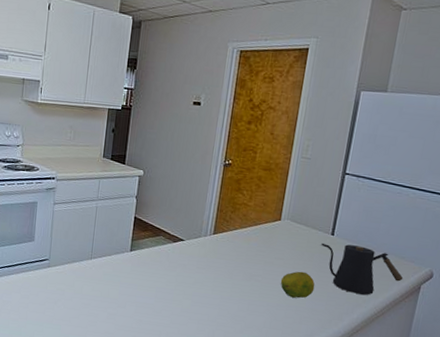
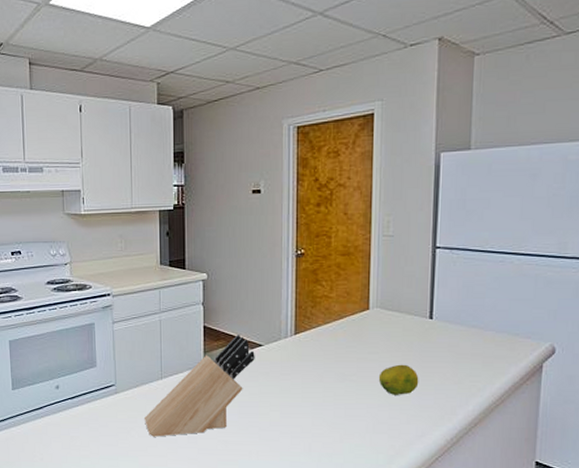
knife block: none [71,227,177,311] -> present [145,334,255,437]
kettle: present [320,242,404,295] -> none [418,327,521,382]

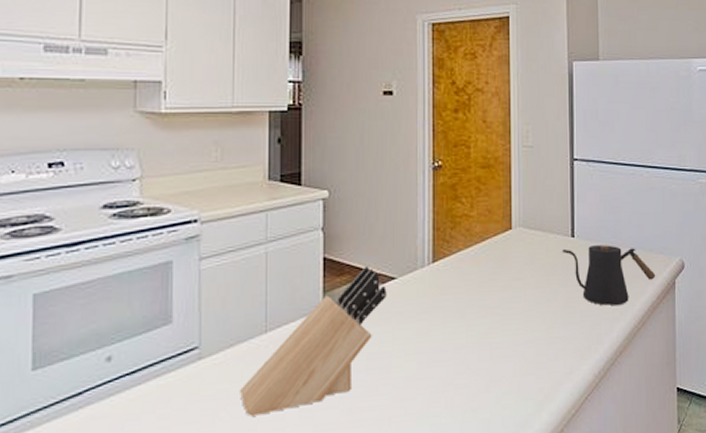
fruit: present [378,364,419,395] -> none [524,290,565,327]
kettle: none [418,327,521,382] -> present [561,245,656,306]

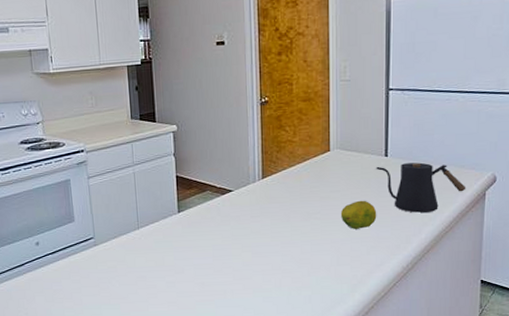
knife block: present [240,265,387,416] -> none [124,181,226,284]
fruit: none [524,290,565,327] -> present [340,200,377,229]

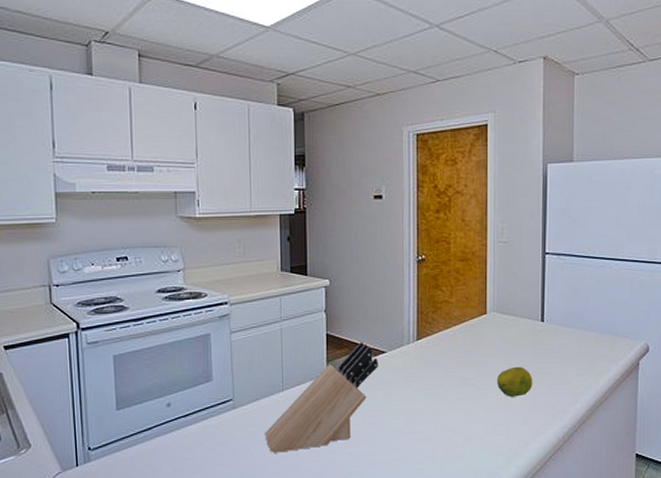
knife block: none [124,181,226,284] -> present [265,341,378,453]
kettle: present [375,162,466,213] -> none [531,329,621,381]

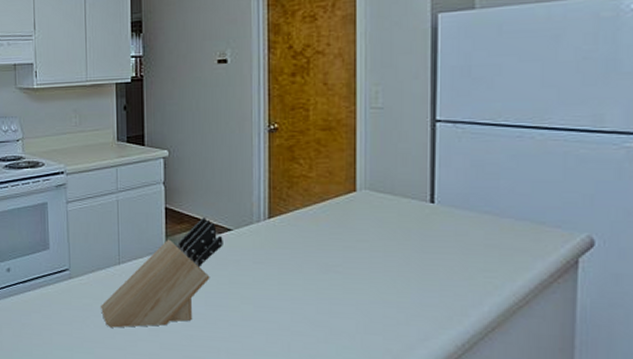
fruit: present [496,366,533,397] -> none [369,255,420,291]

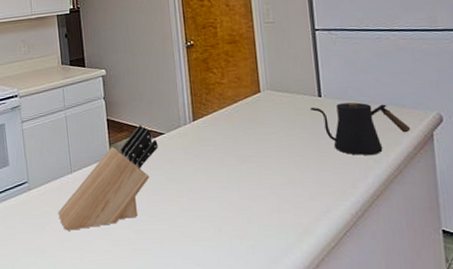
kettle: none [417,213,549,278] -> present [309,102,411,156]

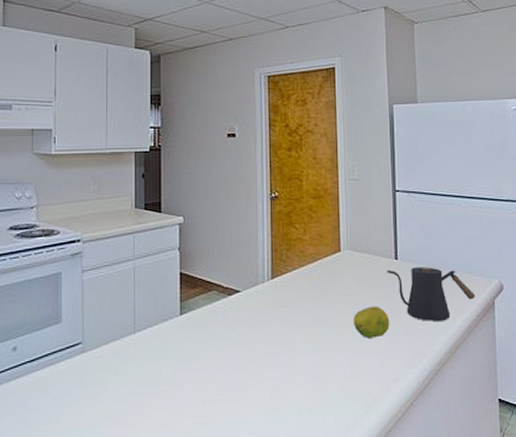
knife block: present [58,124,158,231] -> none [115,280,233,401]
fruit: none [277,142,317,173] -> present [353,306,390,338]

